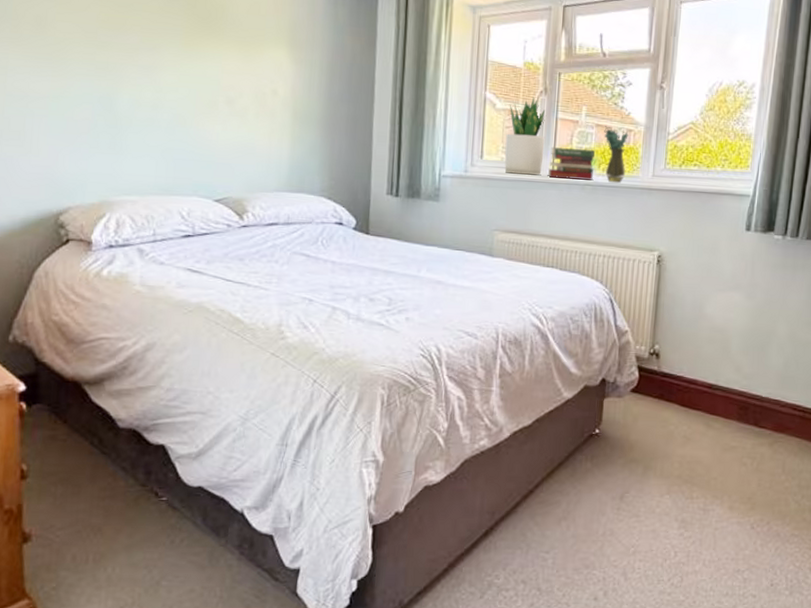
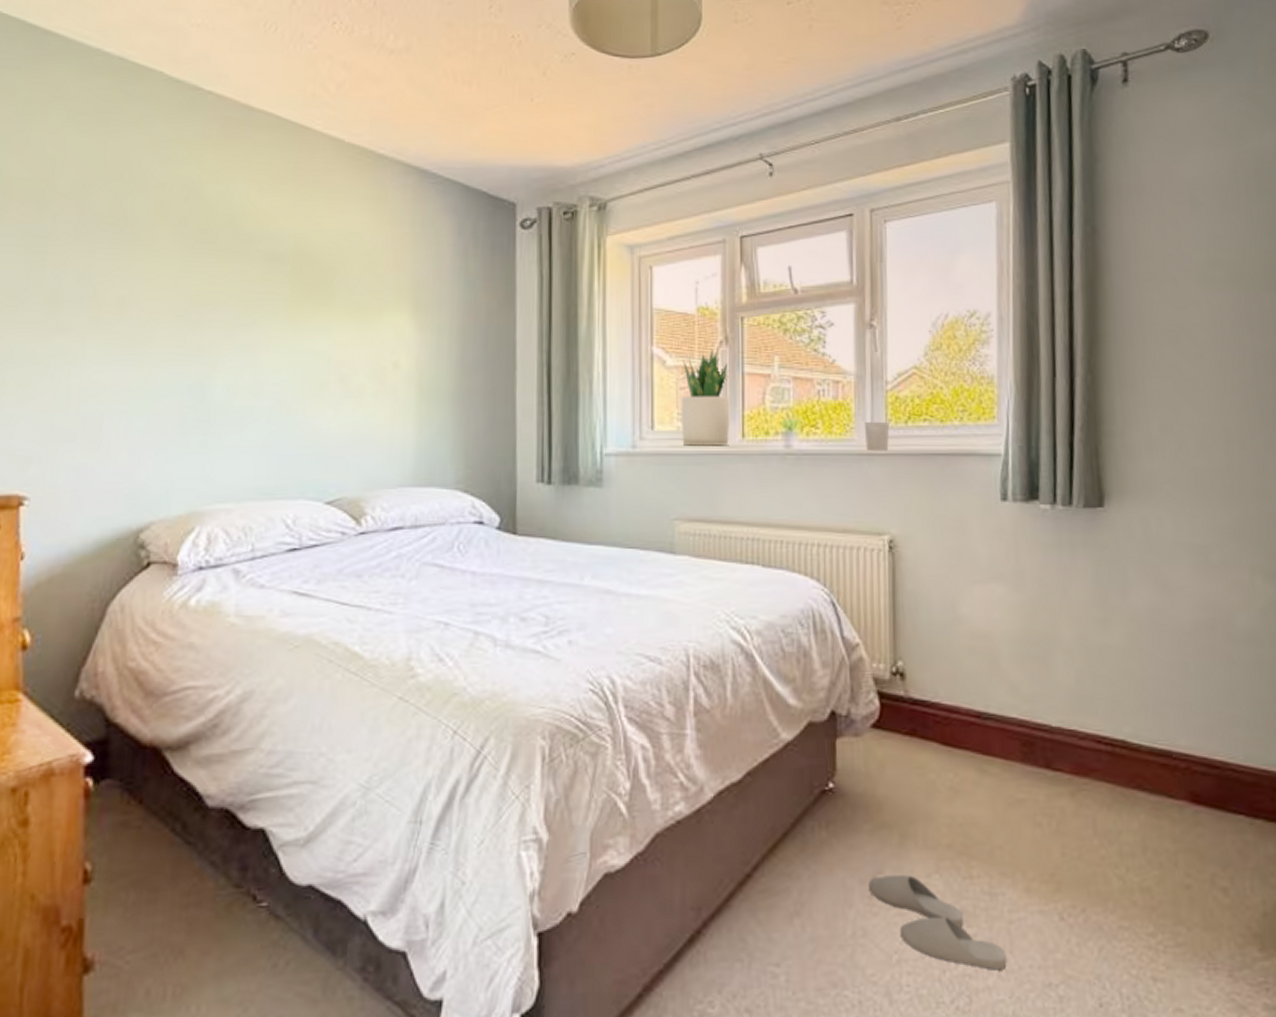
books: present [547,146,596,181] -> none [736,408,796,448]
vase: present [604,126,628,184] -> none [804,378,837,450]
slippers: none [617,494,711,560] -> present [868,874,1007,971]
candle holder: none [647,163,668,188] -> present [864,421,890,452]

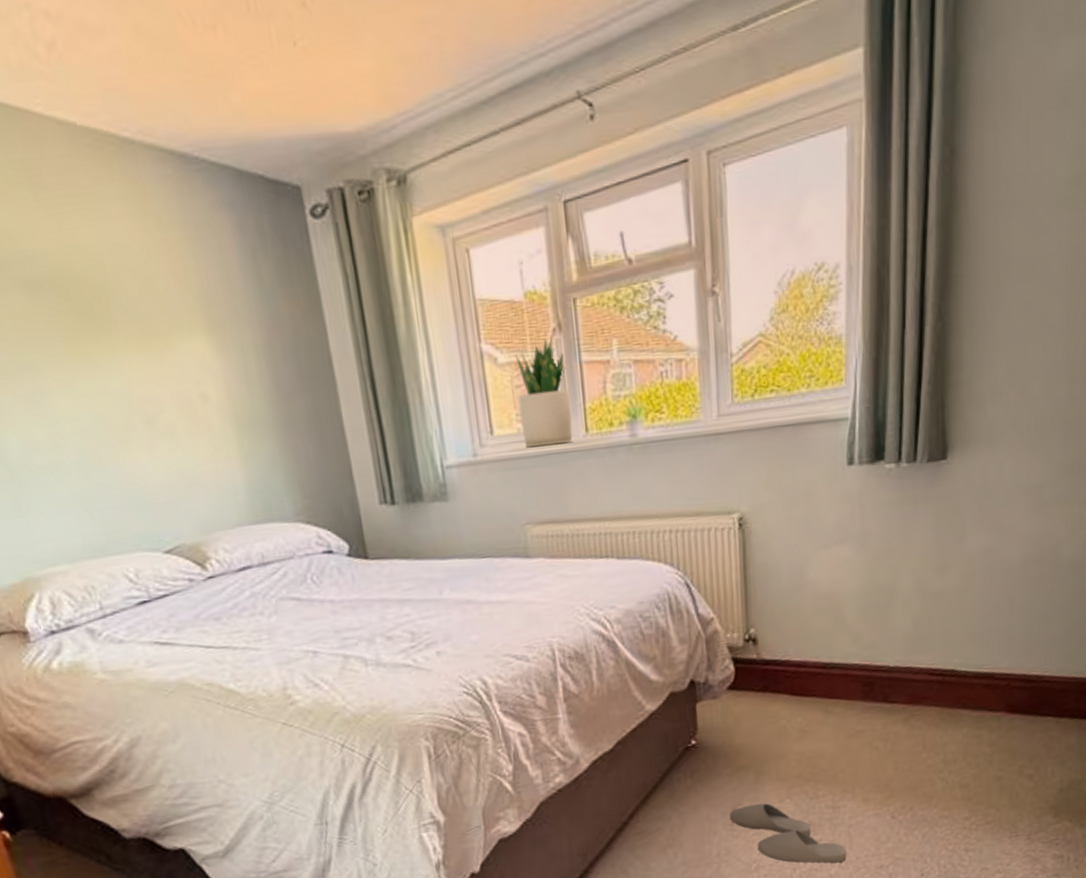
candle holder: present [864,421,890,452] -> none [709,397,736,431]

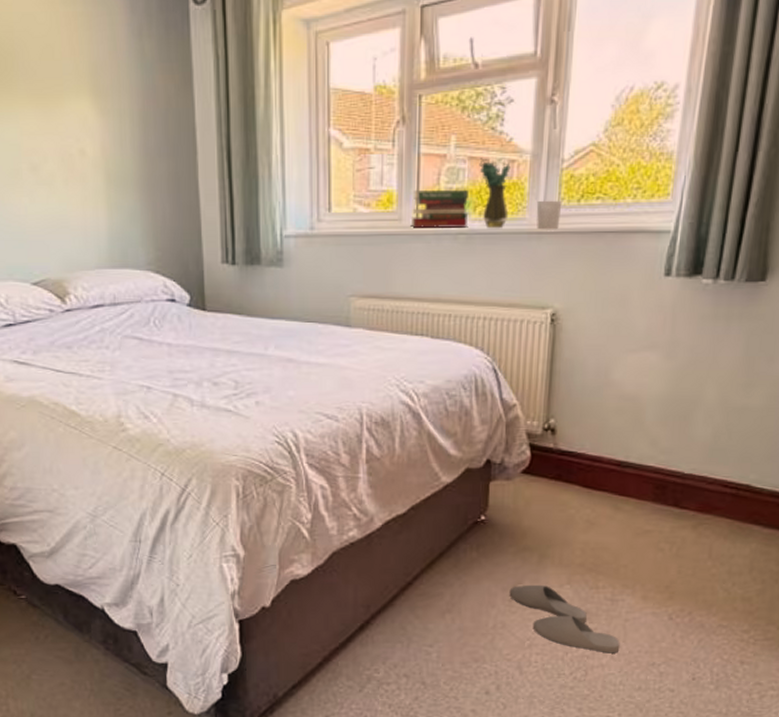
planter: present [514,338,573,448] -> none [357,129,406,227]
books: none [580,396,641,443] -> present [410,189,470,228]
vase: none [645,360,683,436] -> present [479,158,511,229]
candle holder: none [709,397,736,431] -> present [536,200,562,230]

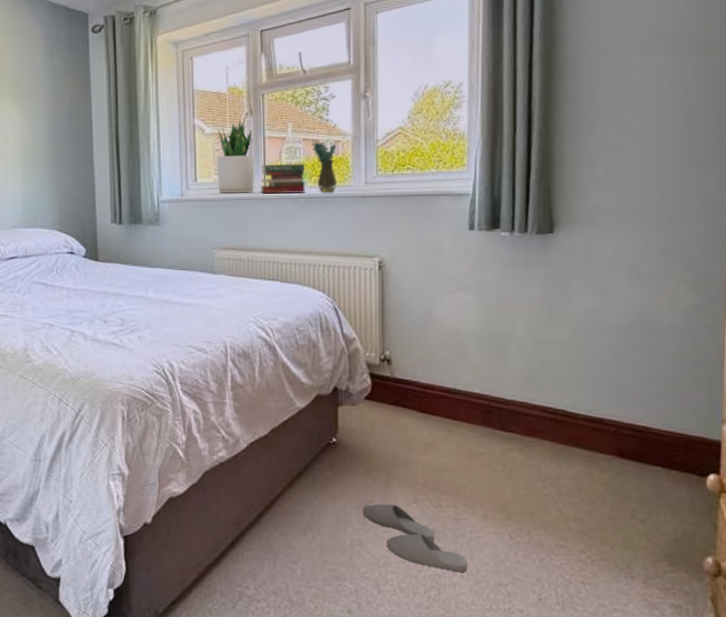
planter: none [357,129,406,227] -> present [216,119,255,193]
candle holder: present [536,200,562,230] -> none [359,171,380,194]

